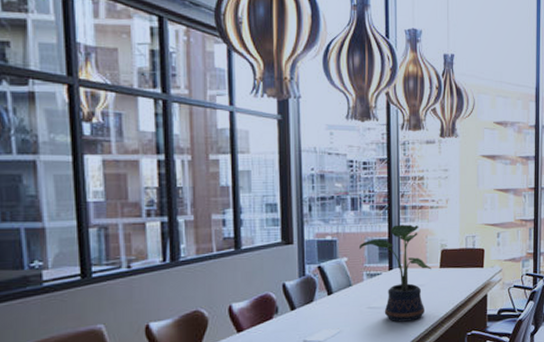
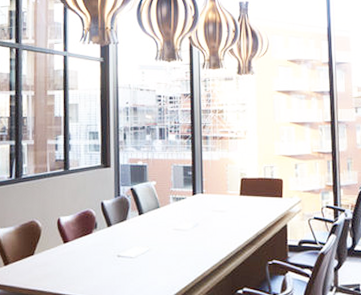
potted plant: present [358,224,431,322] -> none [165,153,232,245]

